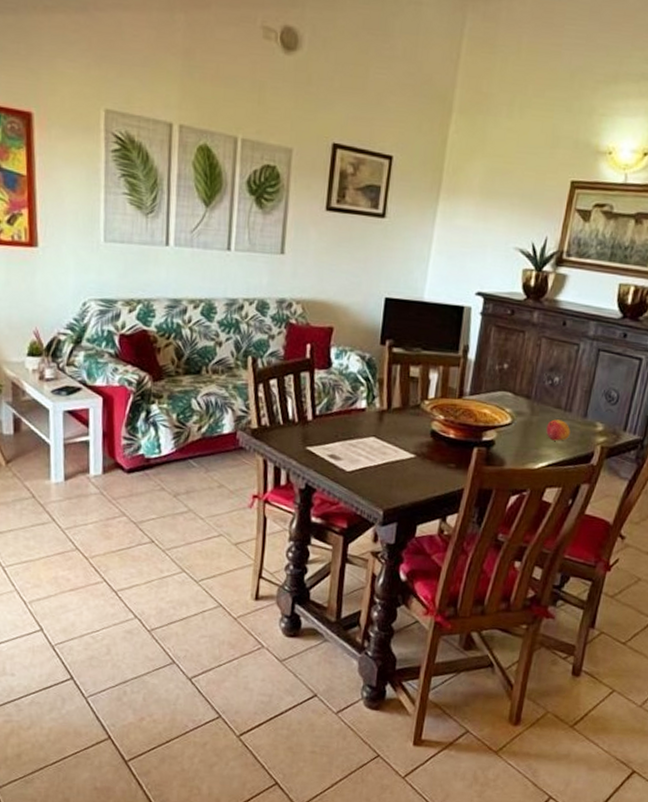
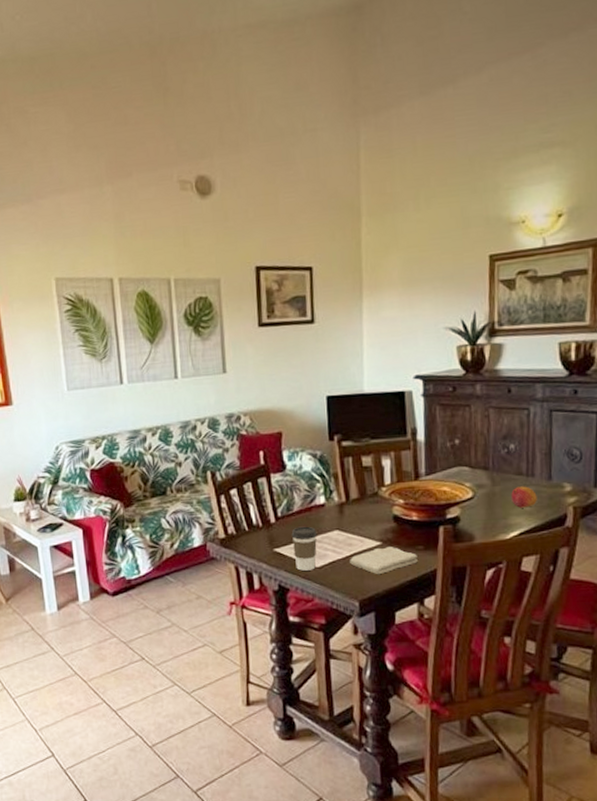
coffee cup: none [326,428,353,474] -> present [291,526,318,571]
washcloth: none [381,460,448,486] -> present [350,547,418,574]

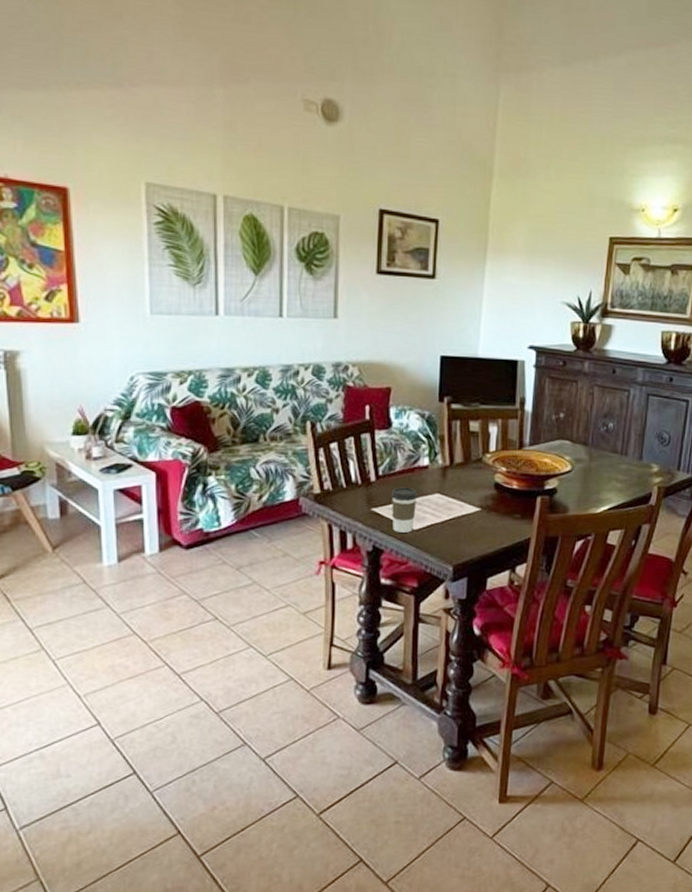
washcloth: present [350,547,418,574] -> none [448,513,514,540]
fruit: present [511,486,537,508] -> none [605,464,628,484]

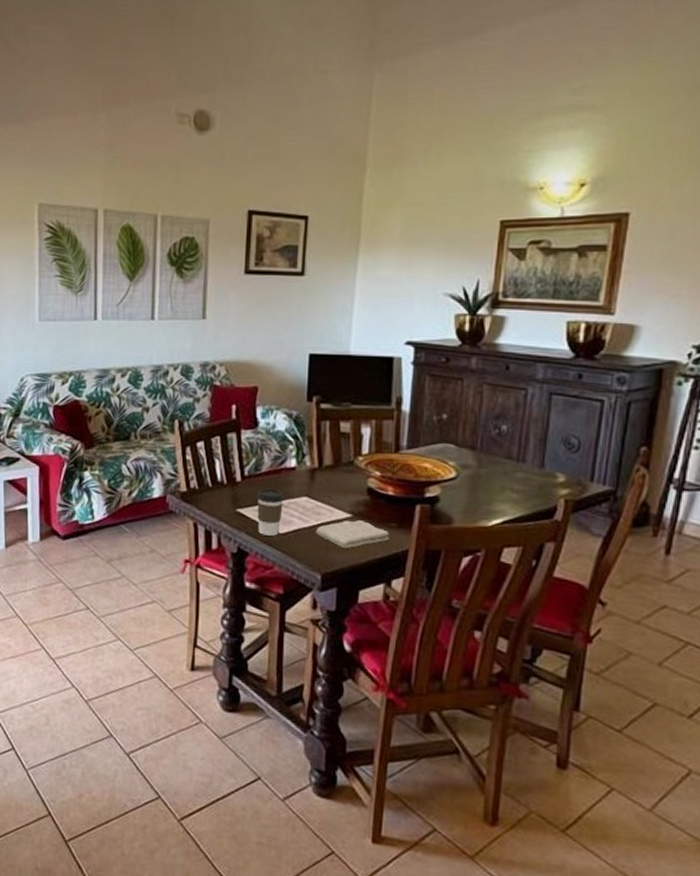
washcloth: none [448,513,514,540] -> present [316,520,389,548]

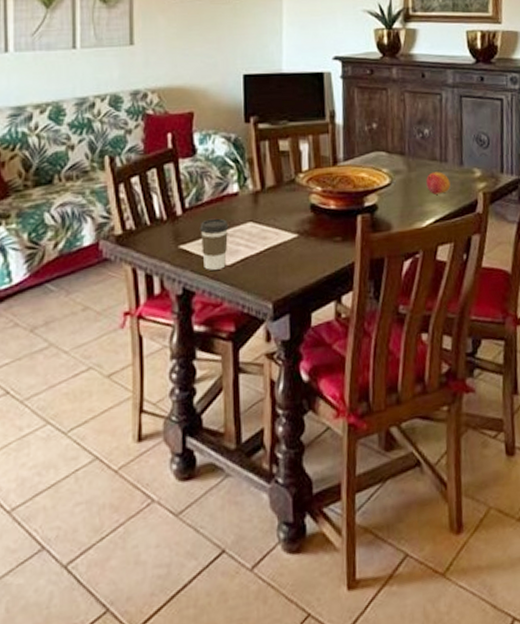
washcloth: present [316,520,389,548] -> none [264,239,335,271]
fruit: none [498,471,526,495] -> present [426,172,450,194]

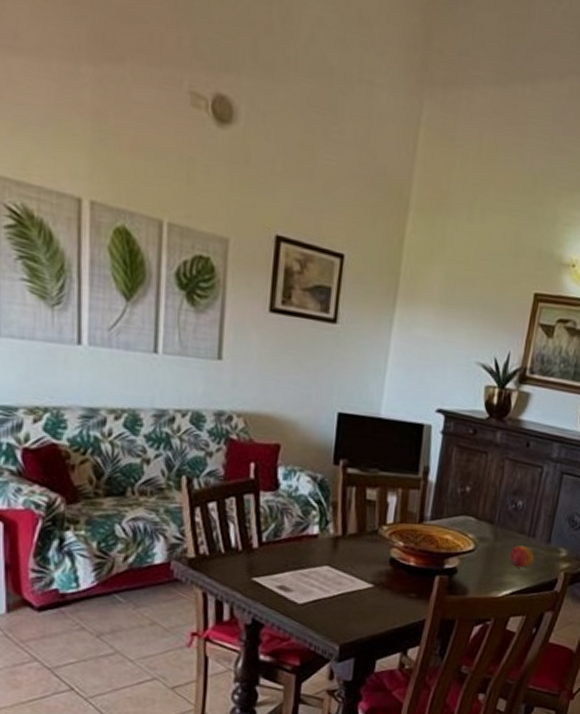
coffee cup: present [199,218,229,270] -> none [274,556,305,607]

